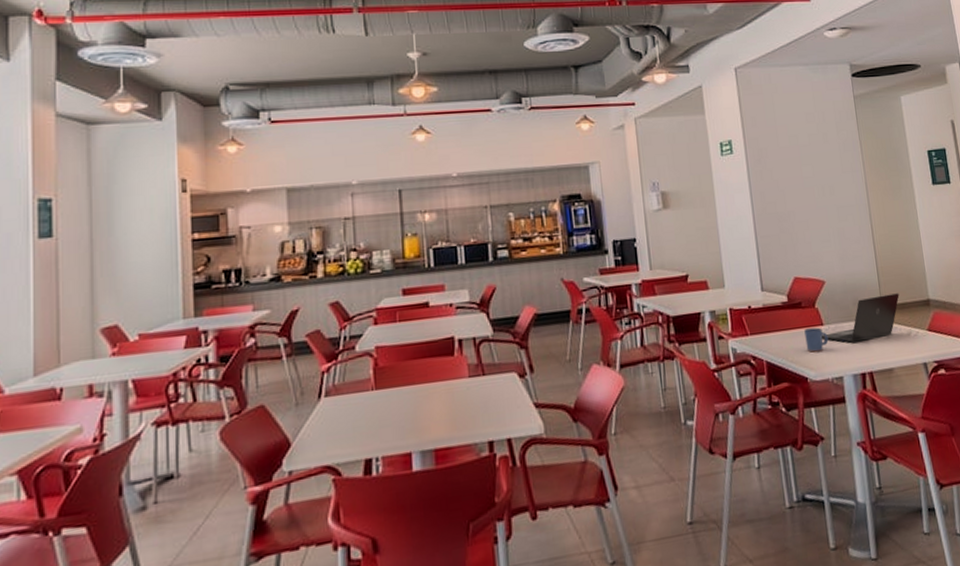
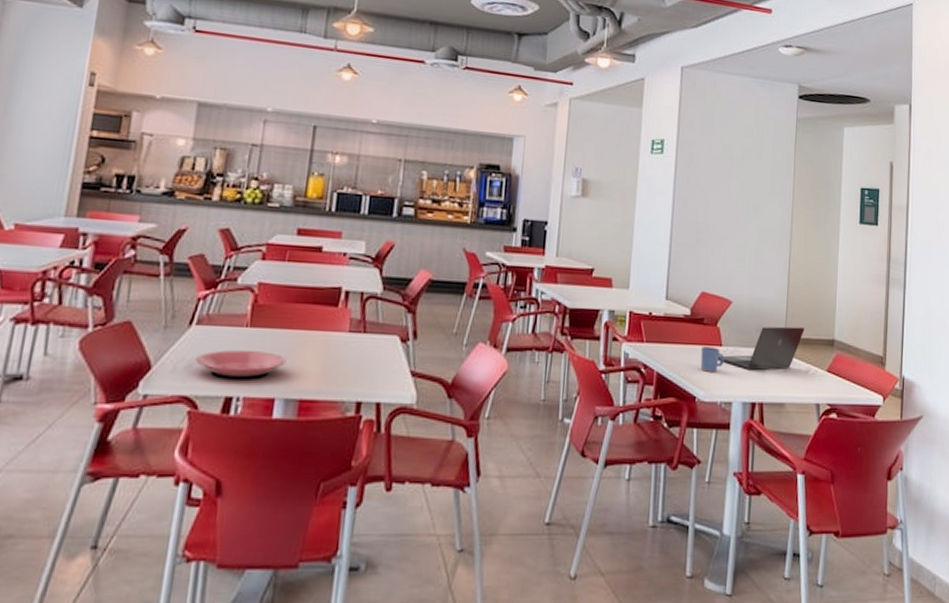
plate: none [330,410,416,443] -> present [195,349,287,380]

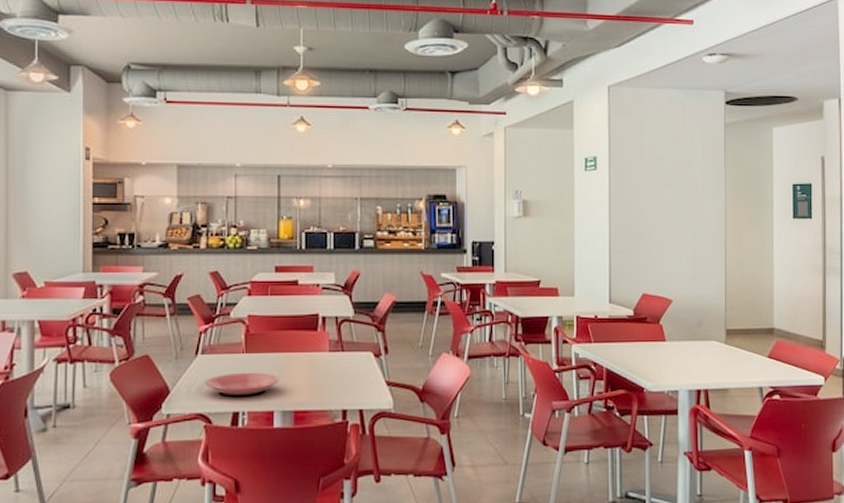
mug: present [700,347,725,372] -> none [646,343,669,365]
laptop: present [718,326,805,371] -> none [662,319,744,361]

